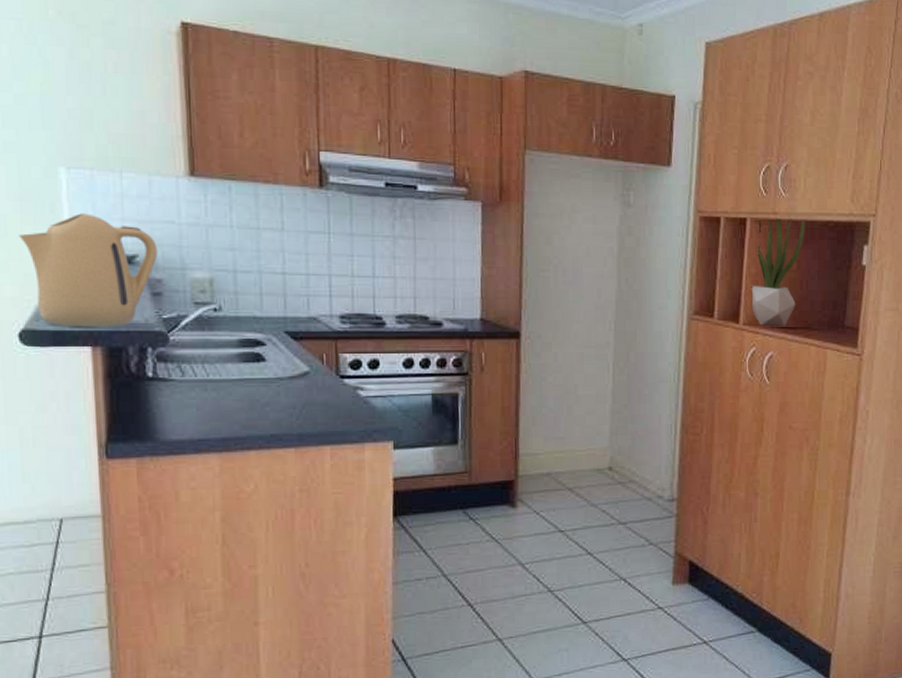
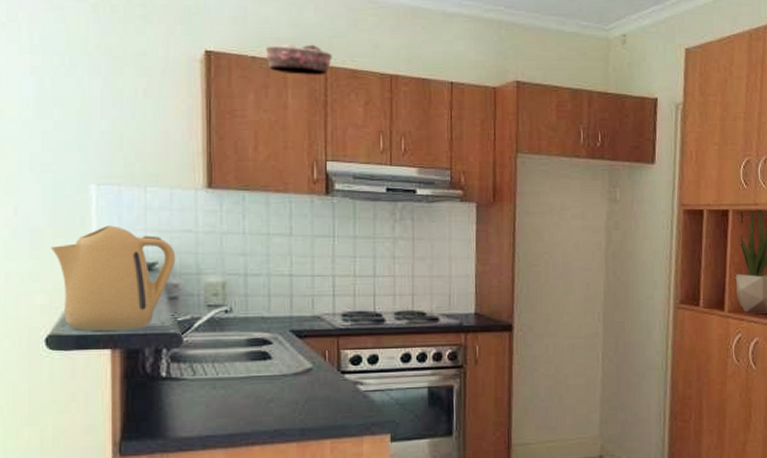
decorative basket: none [249,18,323,55] -> present [266,44,332,75]

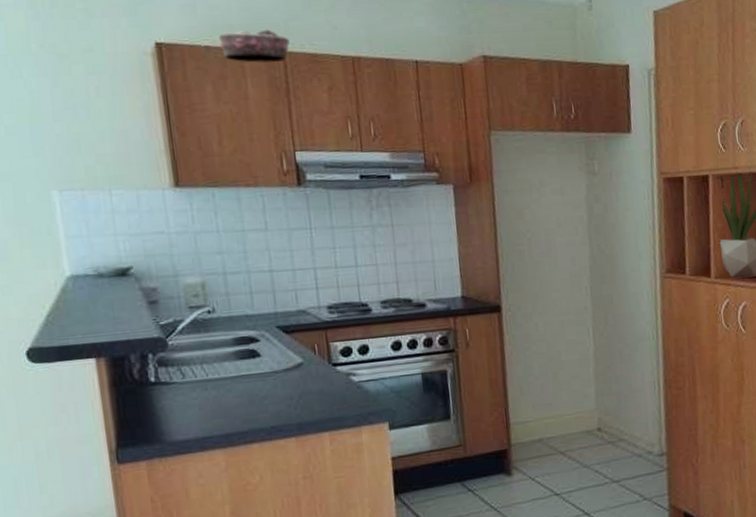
kettle: present [51,225,176,332] -> none [20,232,151,342]

